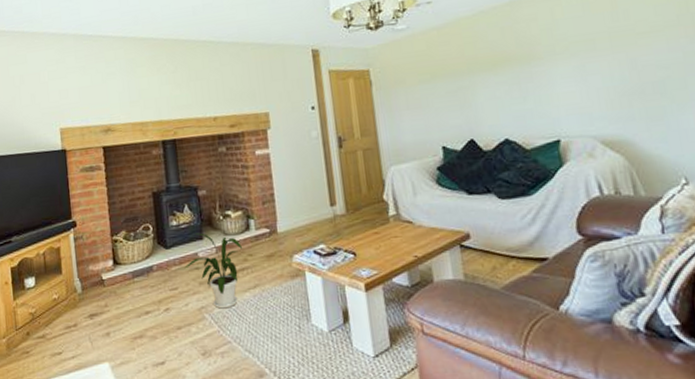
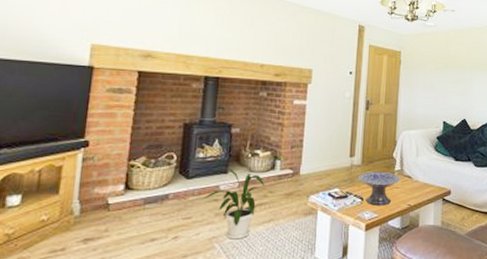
decorative bowl: none [344,219,400,261] -> present [357,171,401,206]

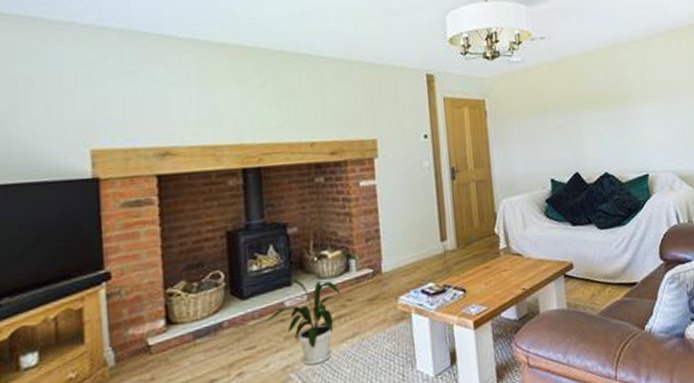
decorative bowl: present [357,171,401,206] -> none [454,253,509,297]

